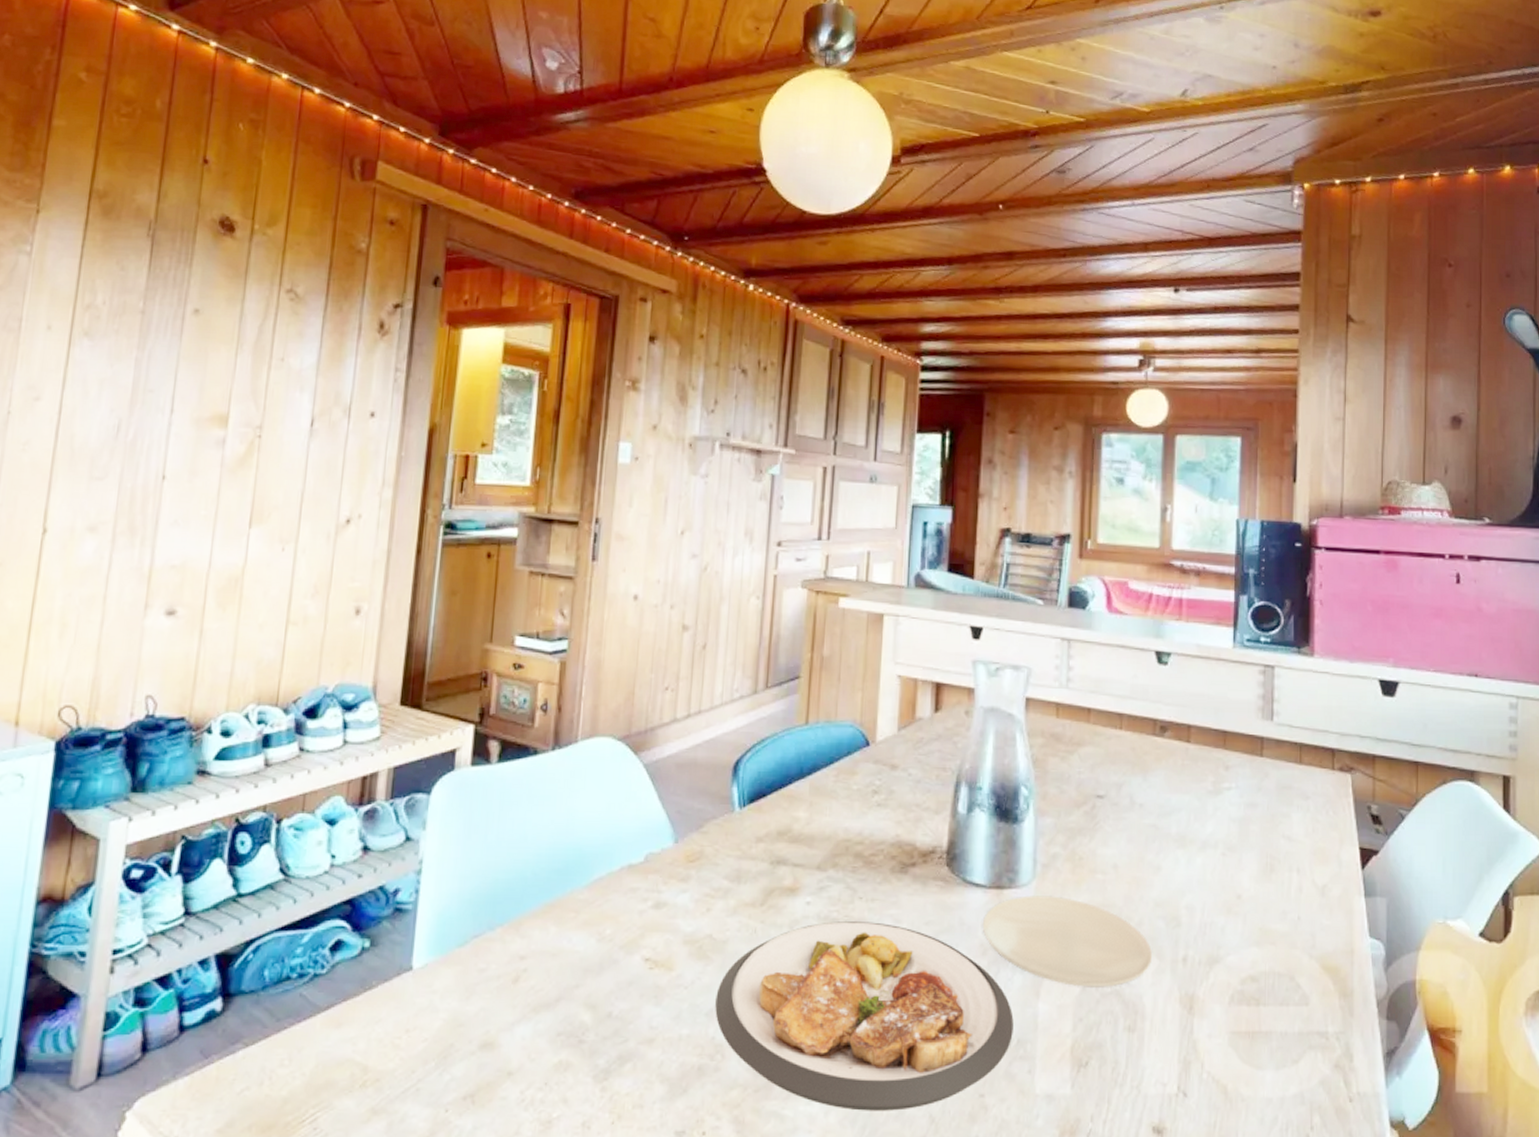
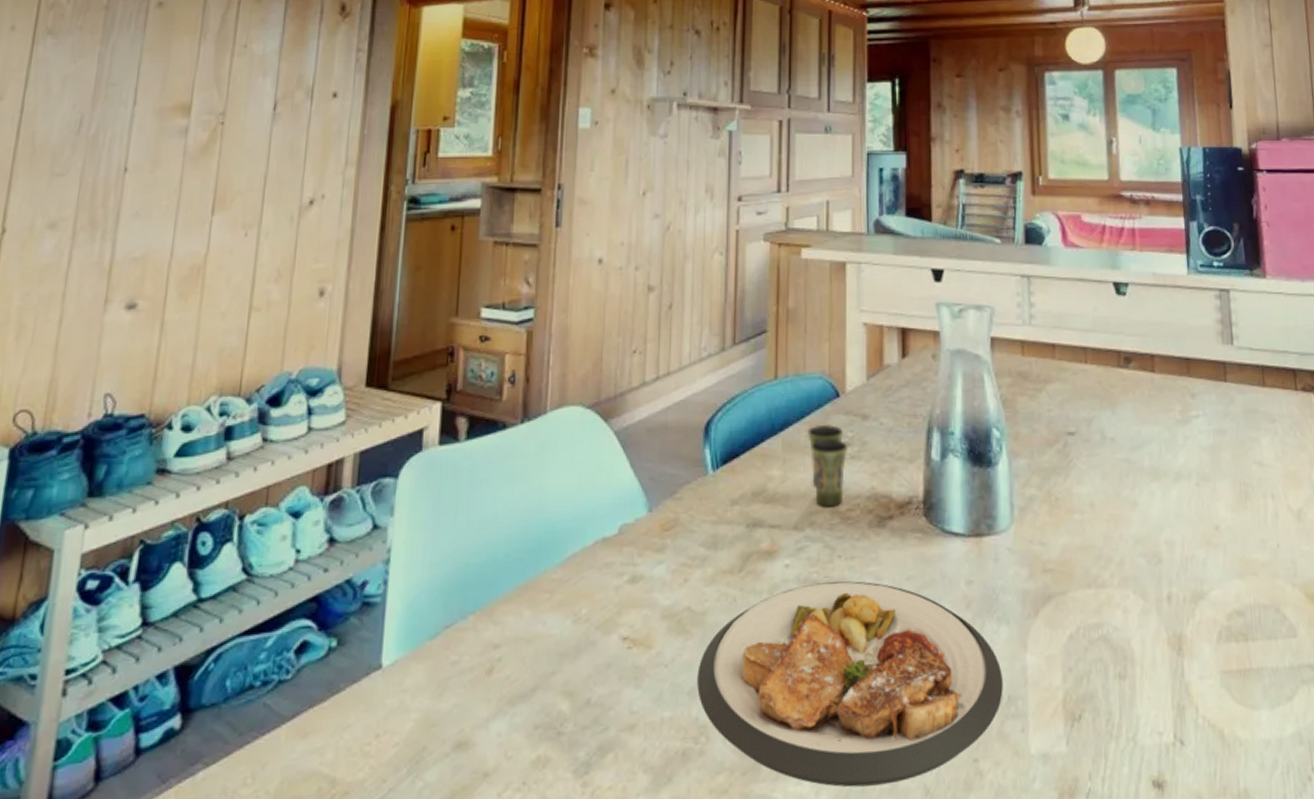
cup: none [835,771,876,851] -> present [807,424,848,507]
plate: present [982,895,1153,987] -> none [964,540,1137,635]

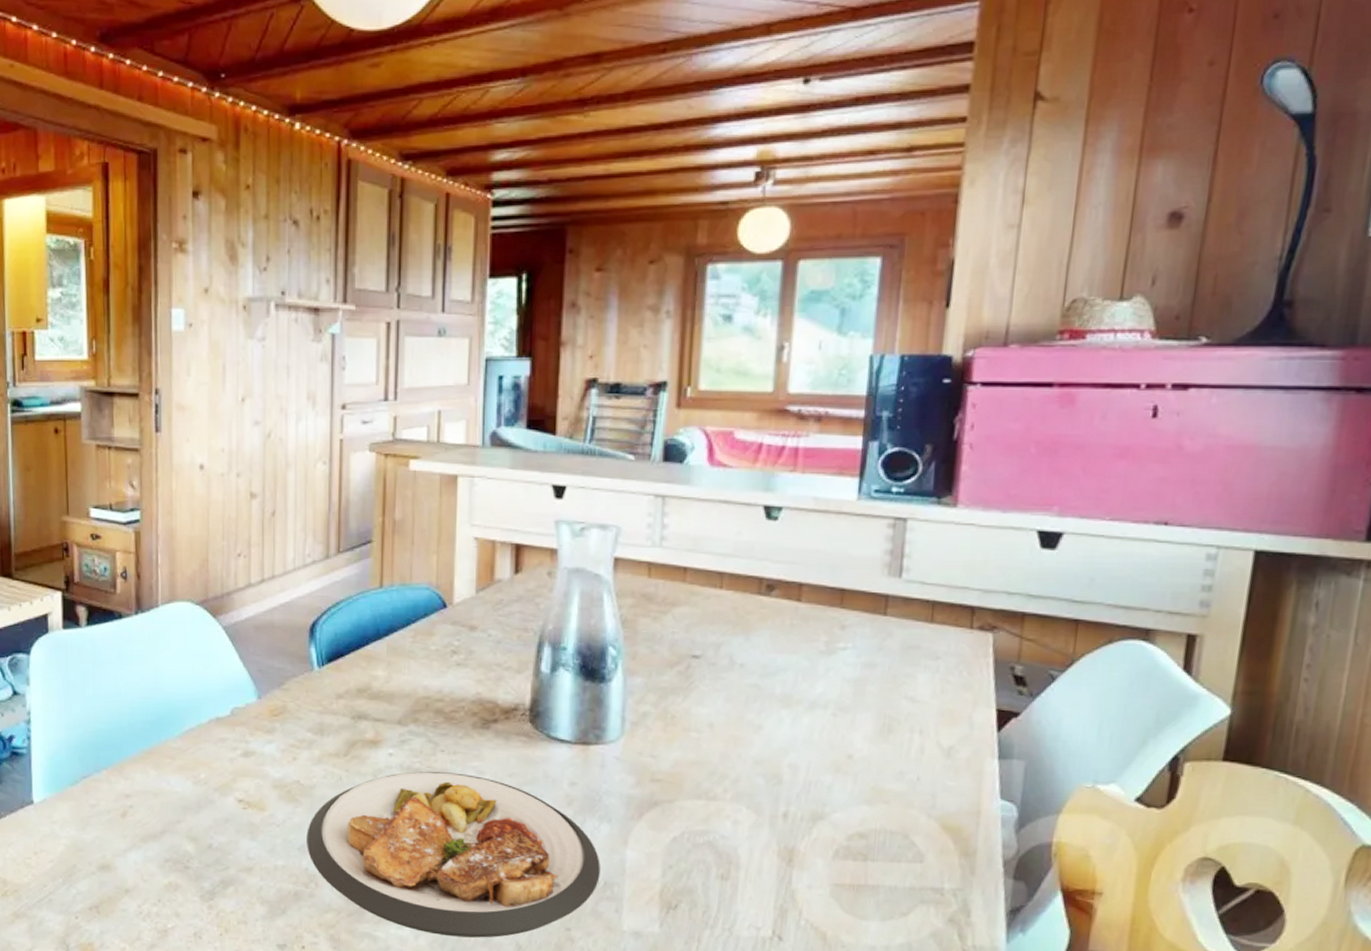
cup: present [807,424,848,507] -> none [413,632,454,707]

